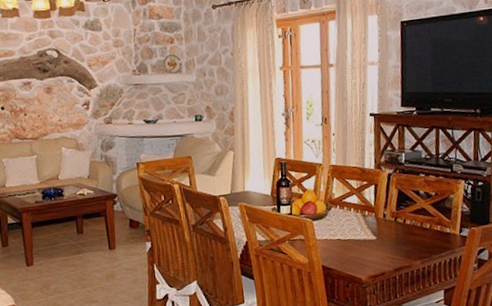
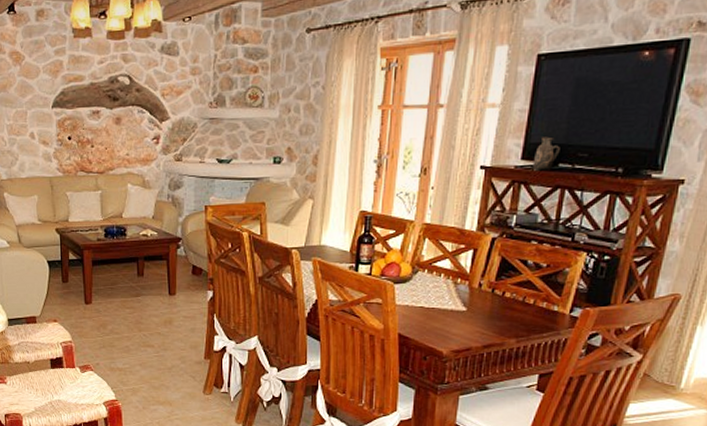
decorative vase: none [410,87,430,116] -> present [532,137,560,172]

